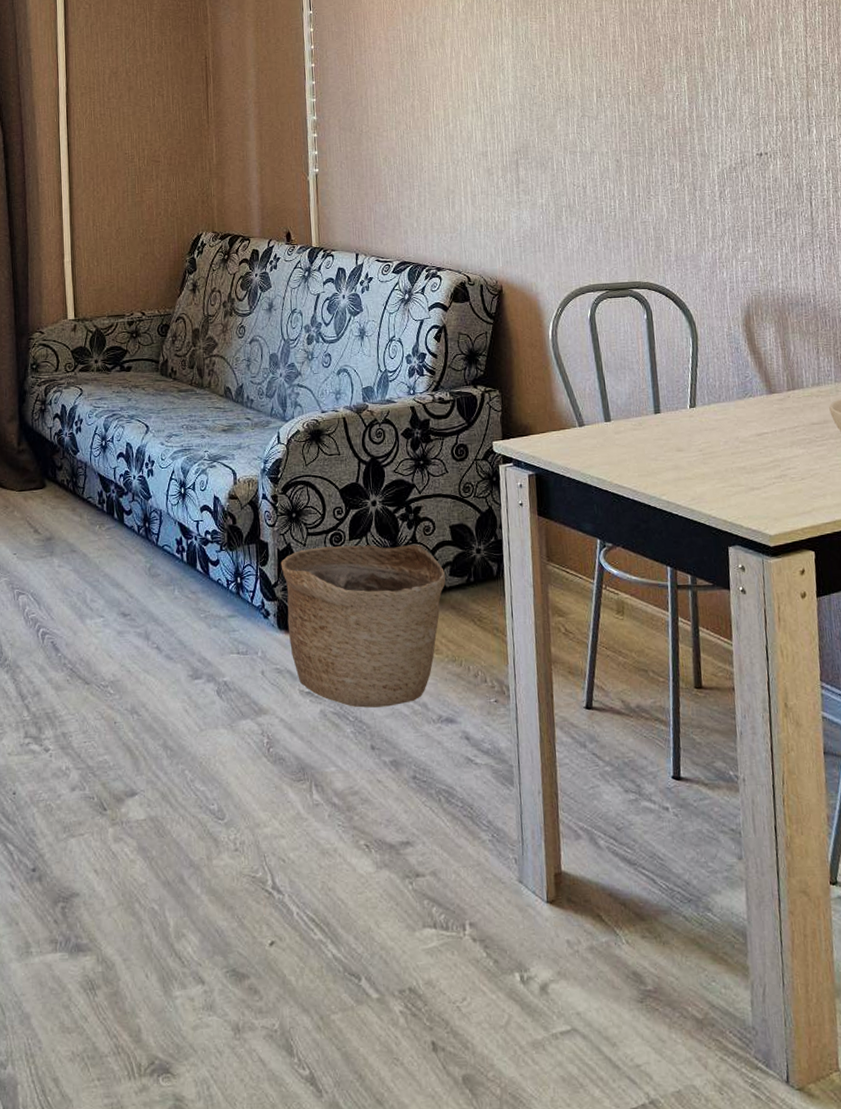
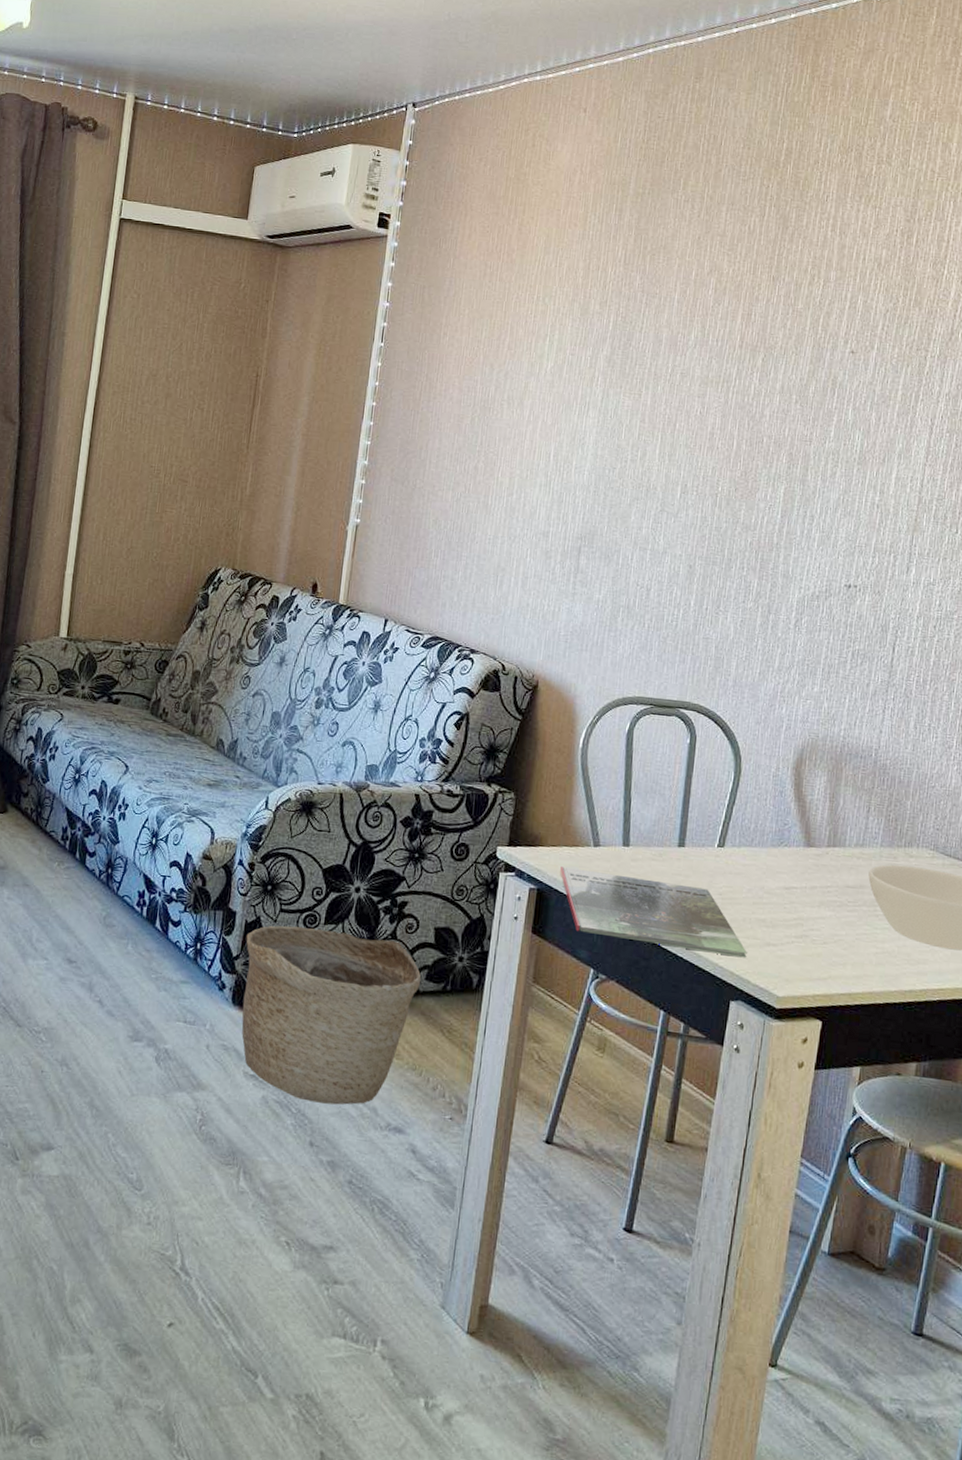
magazine: none [552,447,735,507] -> present [559,867,747,958]

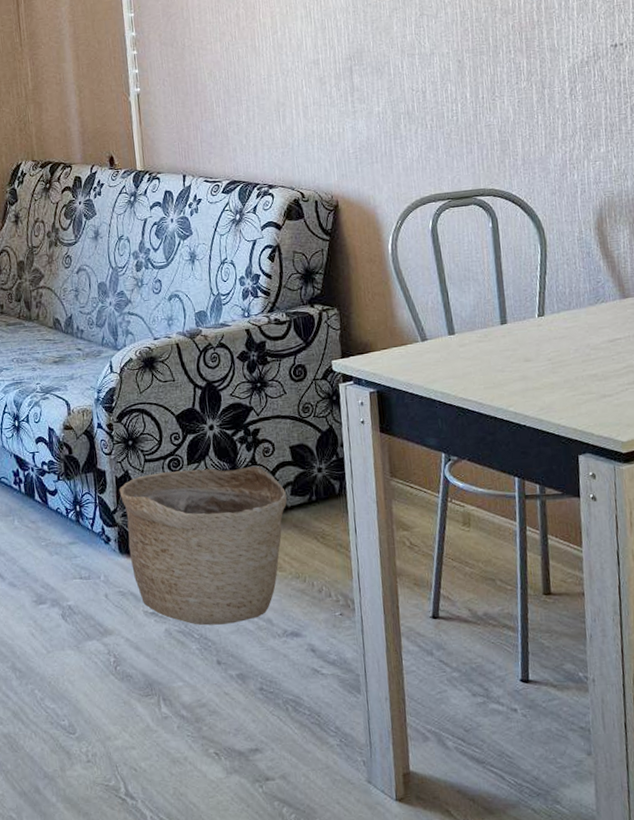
magazine: present [559,867,747,958] -> none [394,357,586,423]

